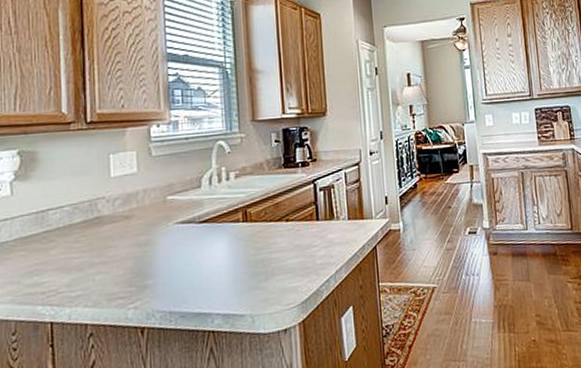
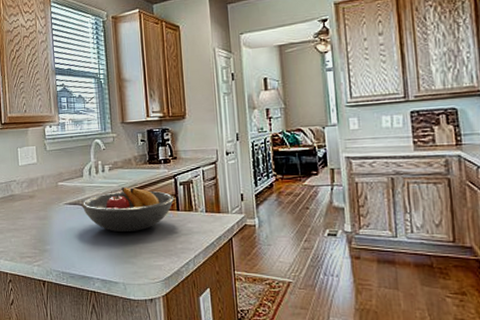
fruit bowl: none [197,196,314,253] -> present [80,186,175,233]

